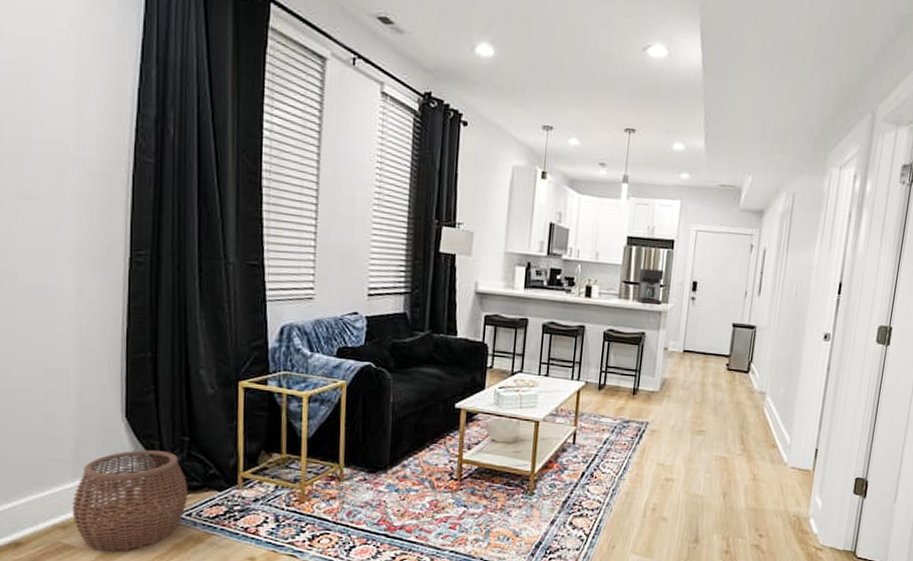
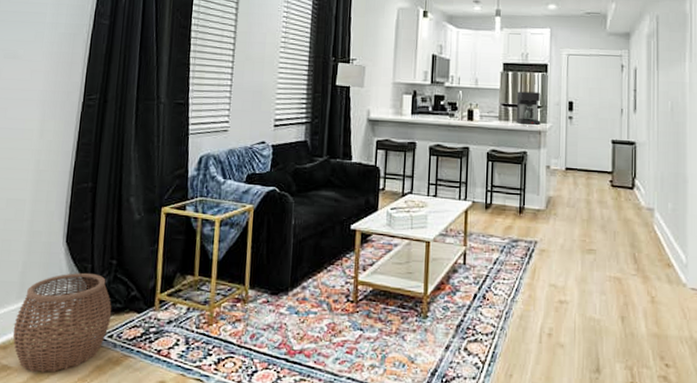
bowl: present [485,419,520,443] -> none [378,239,412,264]

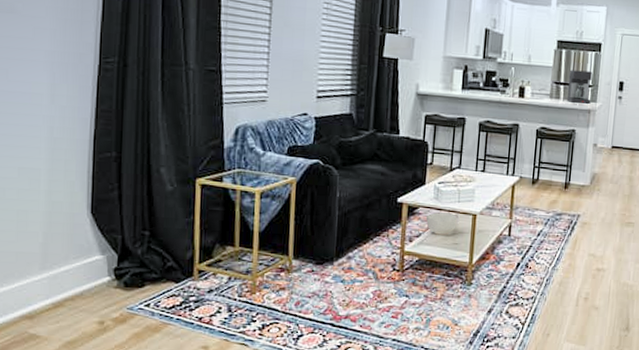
woven basket: present [12,272,112,374] -> none [38,243,148,342]
bowl: none [378,239,412,264] -> present [425,212,458,235]

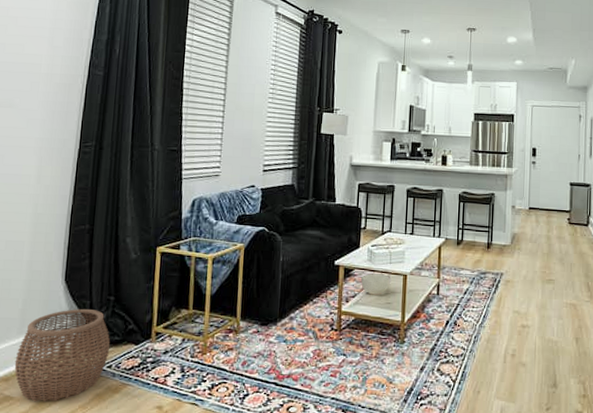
woven basket: none [38,243,148,342] -> present [14,308,111,403]
coffee maker: present [566,70,592,105] -> none [485,139,507,170]

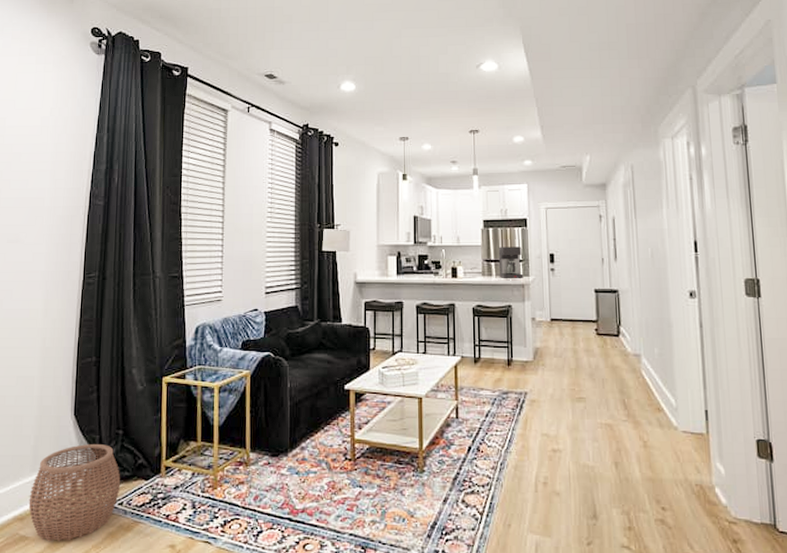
bowl: present [360,274,390,295] -> none [372,398,404,421]
coffee maker: none [485,139,507,170] -> present [498,246,523,279]

